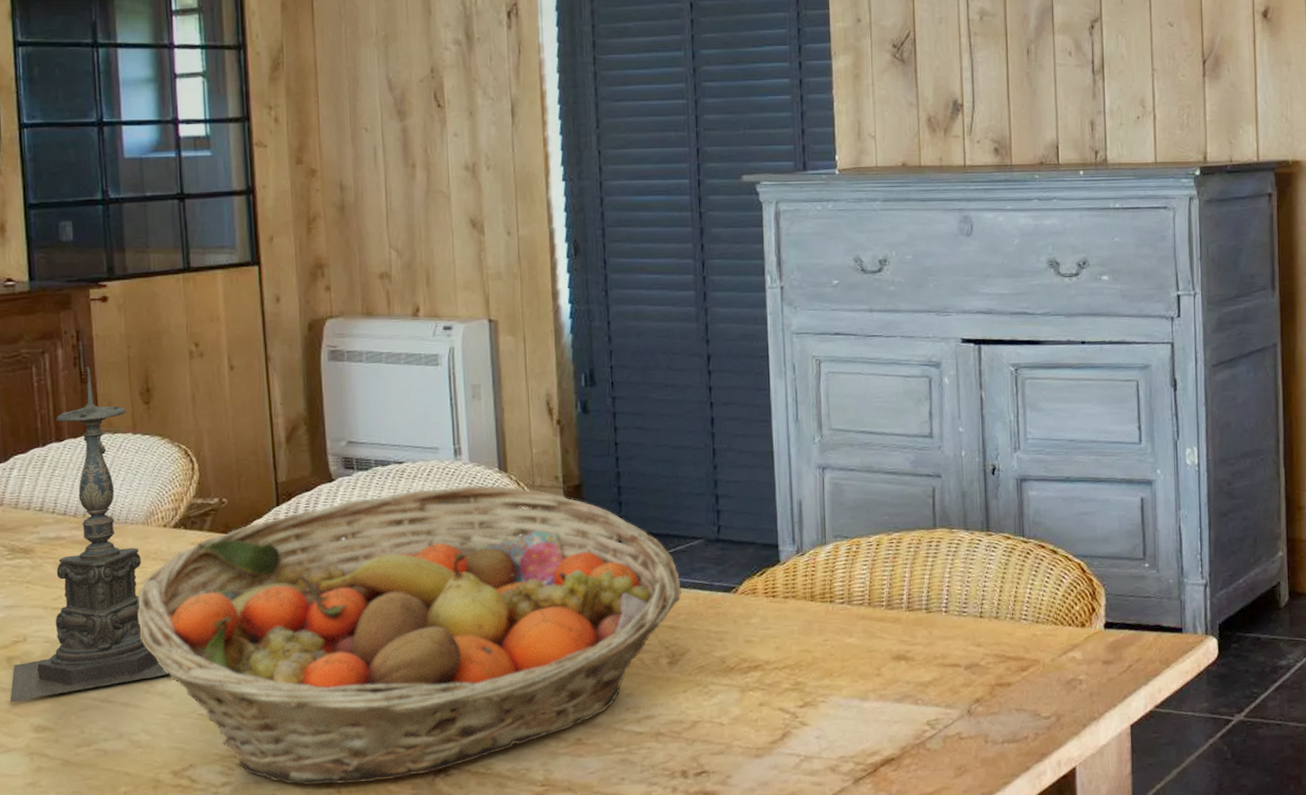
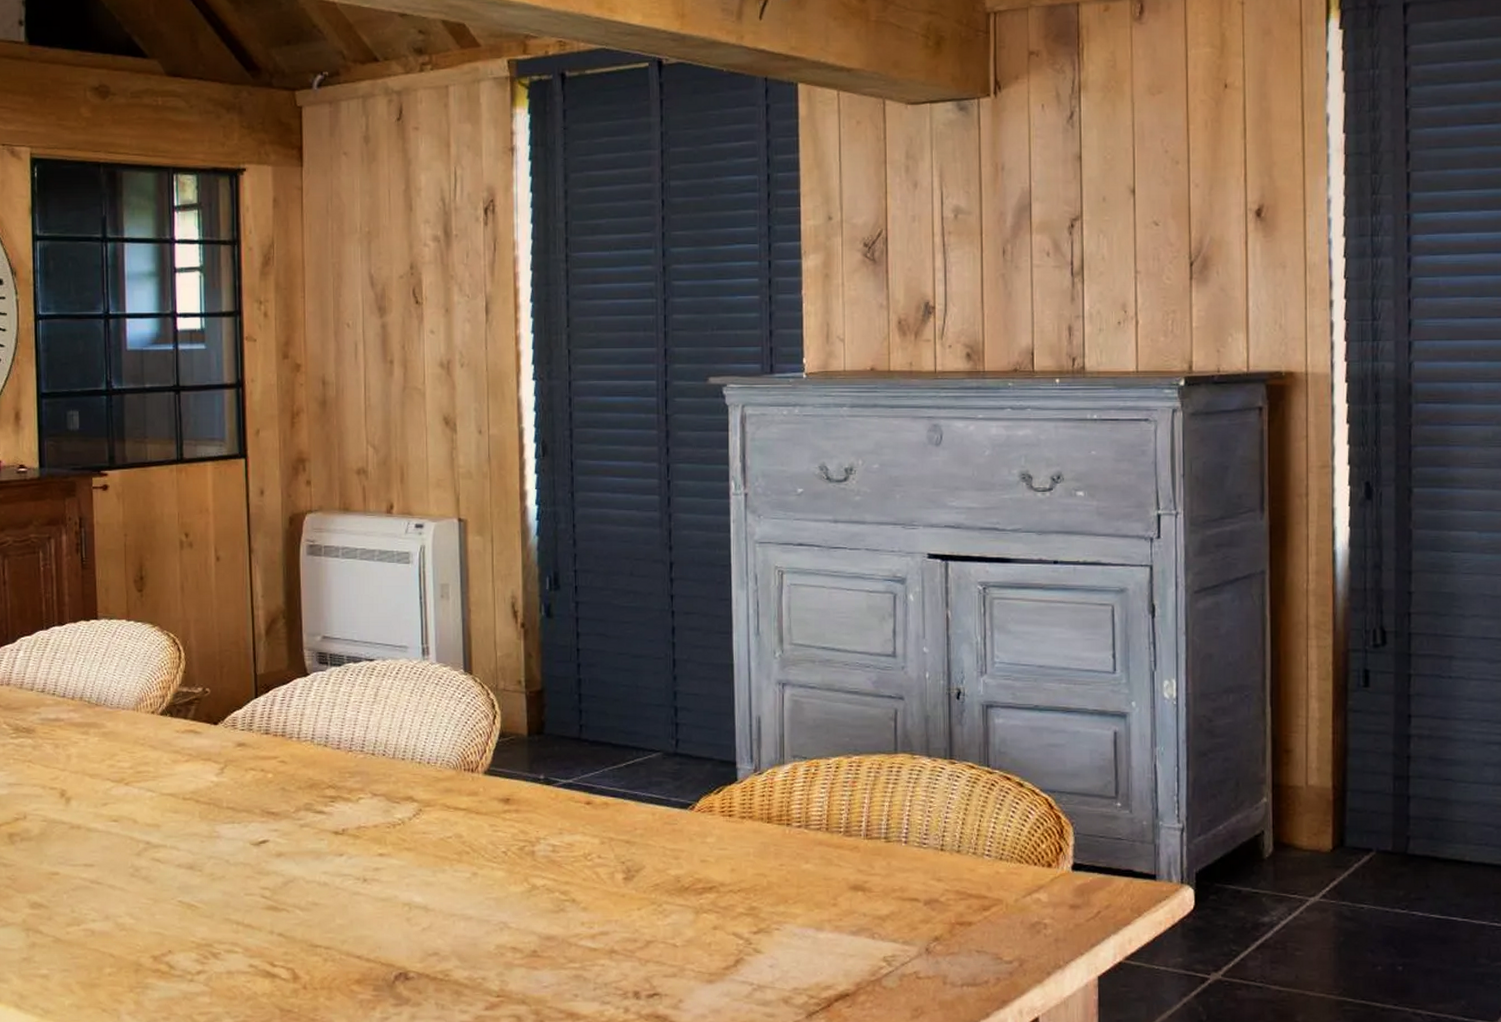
candle holder: present [9,367,169,703] -> none [10,553,152,879]
fruit basket: present [137,485,681,785] -> none [126,686,638,981]

